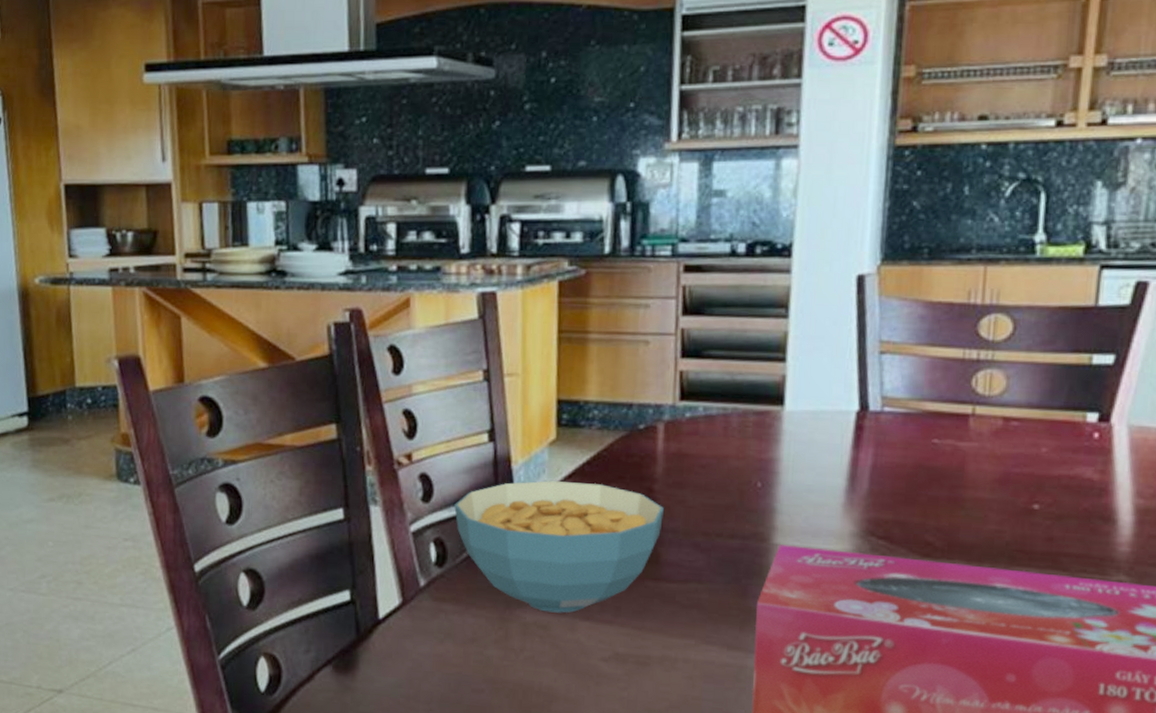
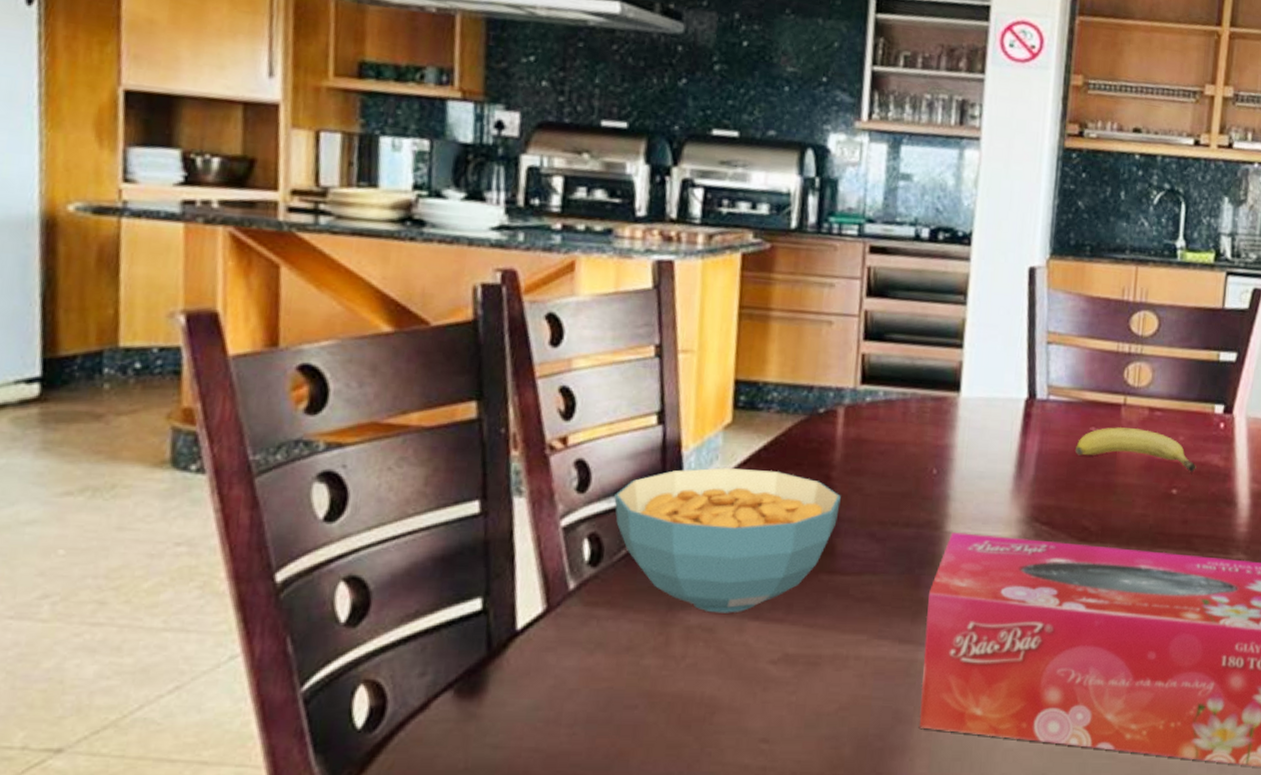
fruit: none [915,438,1064,486] -> present [1075,427,1196,472]

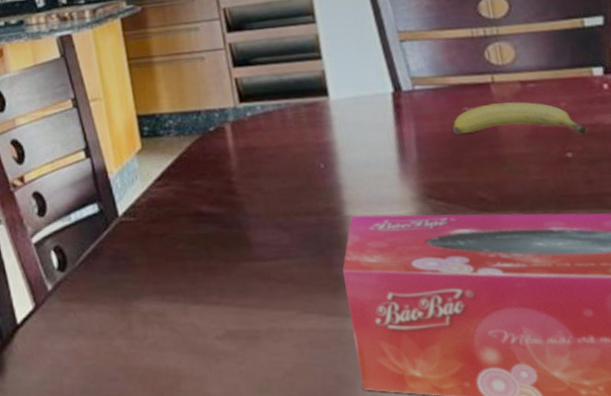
cereal bowl: present [614,467,841,613] -> none [66,182,246,301]

